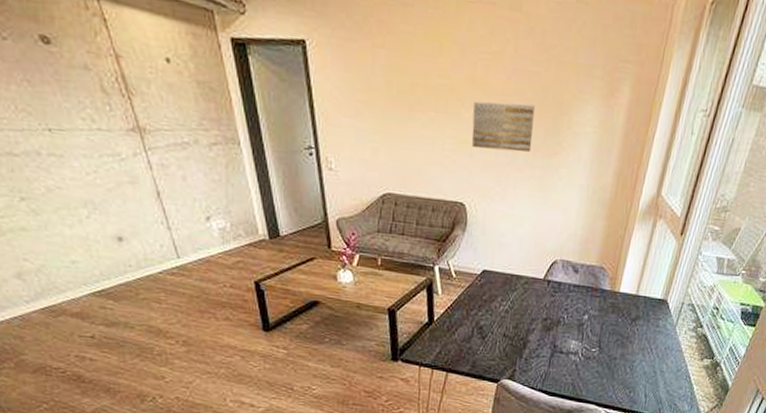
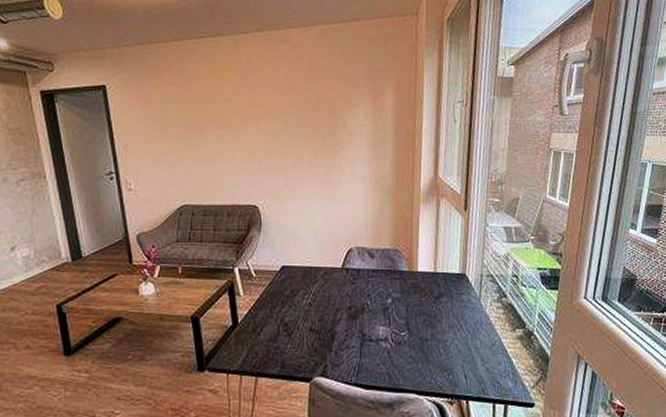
wall art: present [471,101,535,153] -> none [257,114,314,156]

